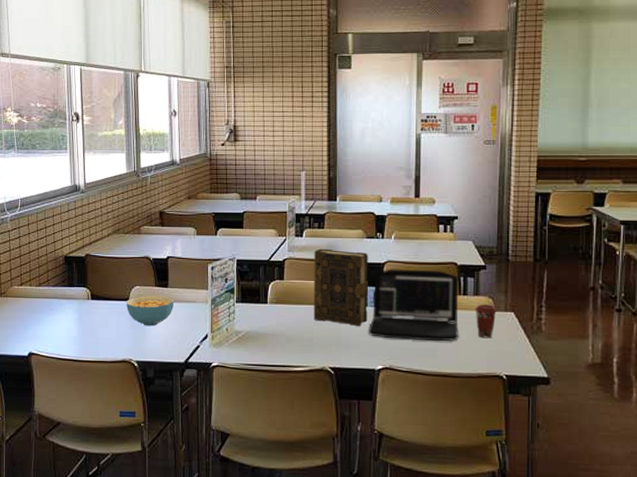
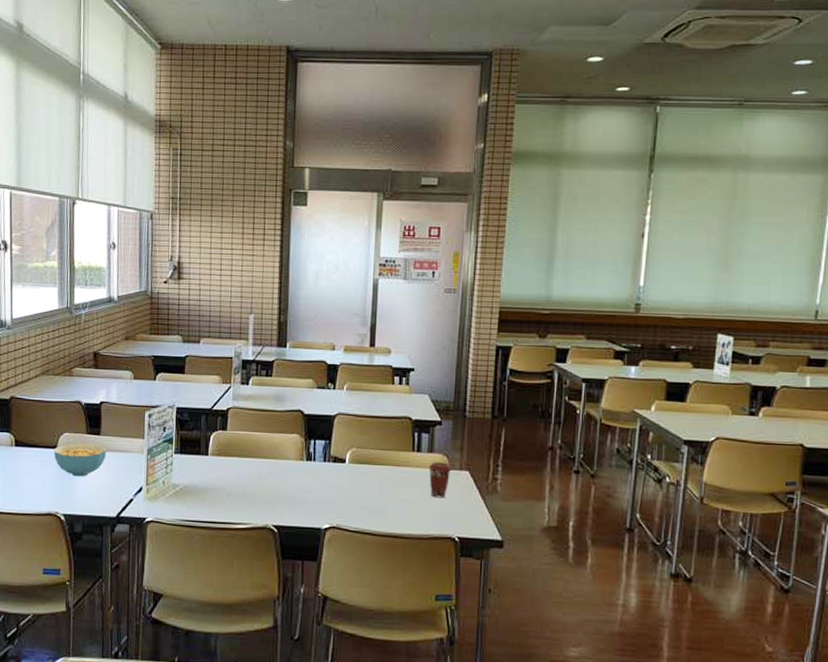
book: present [314,248,368,326] -> none [257,398,318,482]
laptop: present [368,269,460,342] -> none [315,421,413,501]

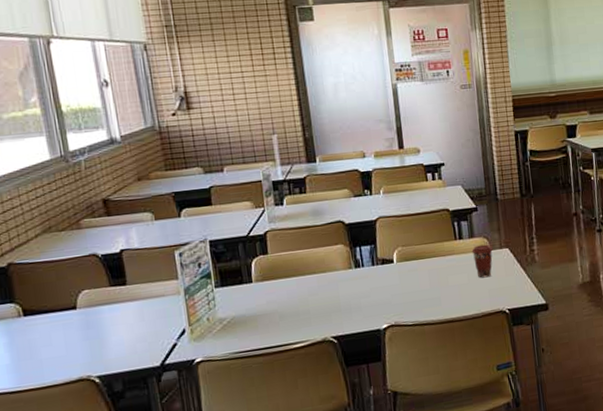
cereal bowl: present [54,443,107,477] -> none [74,295,138,334]

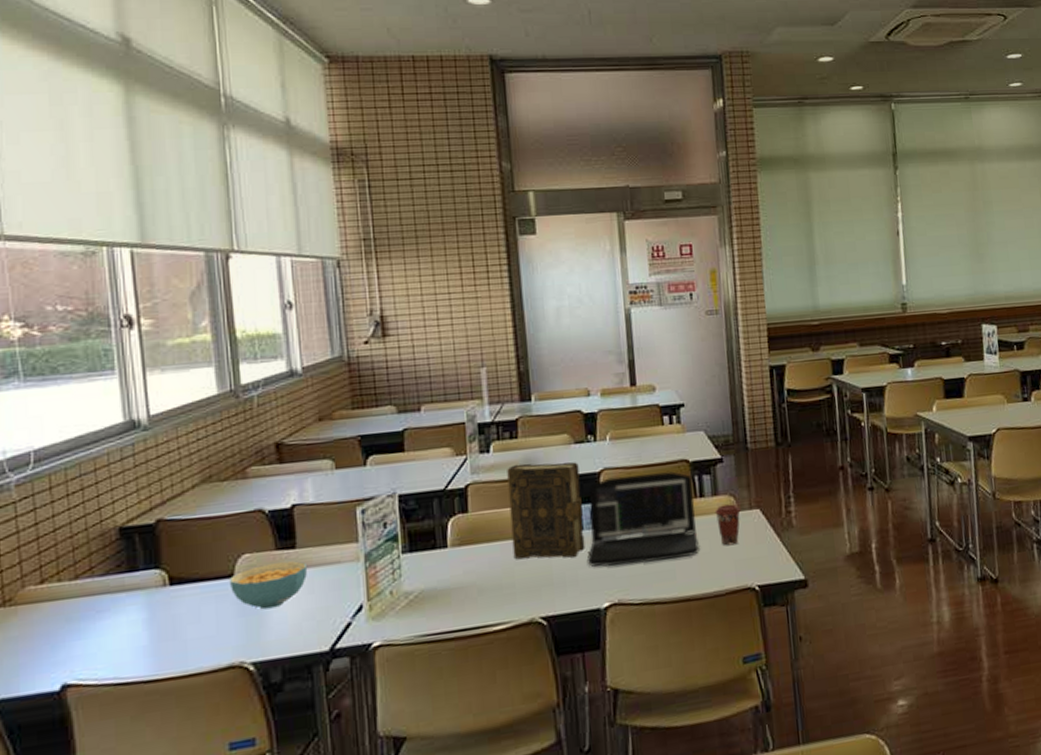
cereal bowl: none [74,295,138,334] -> present [230,560,308,610]
book: none [298,212,366,291] -> present [507,462,585,559]
laptop: none [367,218,461,296] -> present [586,470,701,567]

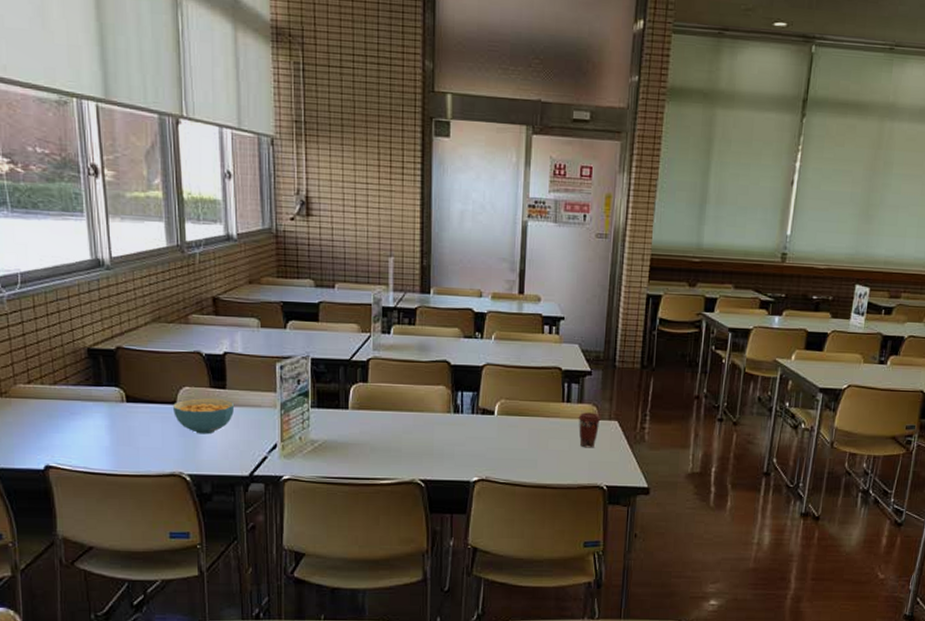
book: present [507,462,585,559] -> none [402,348,465,435]
laptop: present [586,470,701,567] -> none [463,372,563,452]

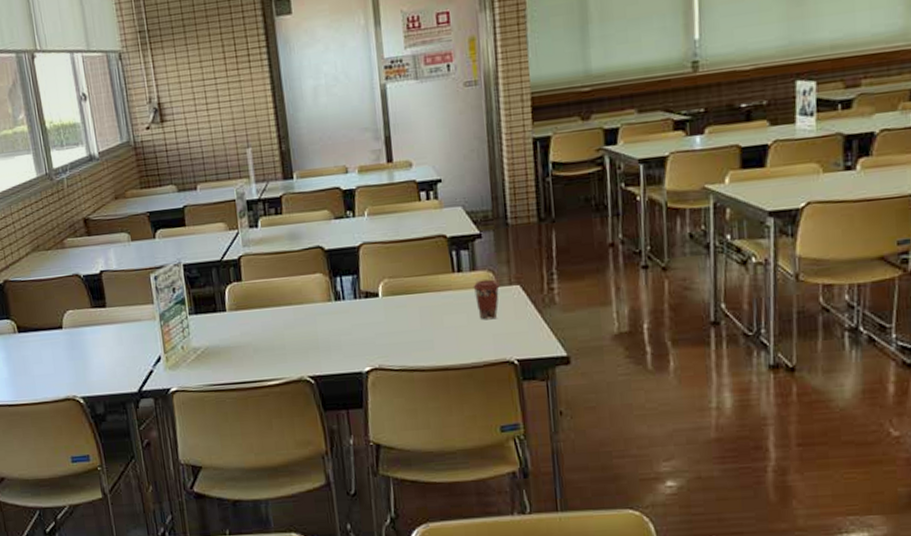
cereal bowl: present [173,397,235,435] -> none [60,317,117,356]

